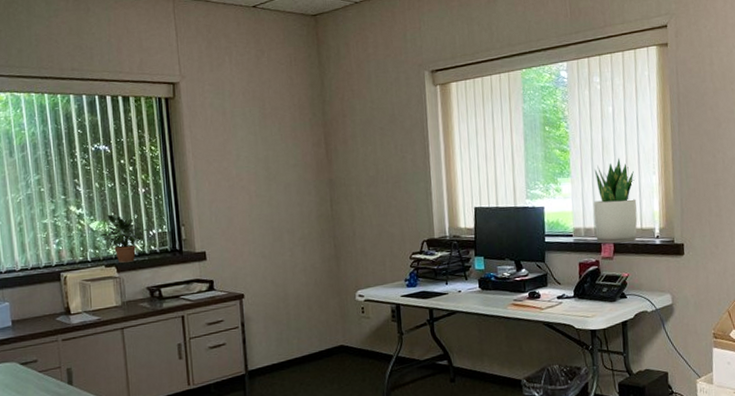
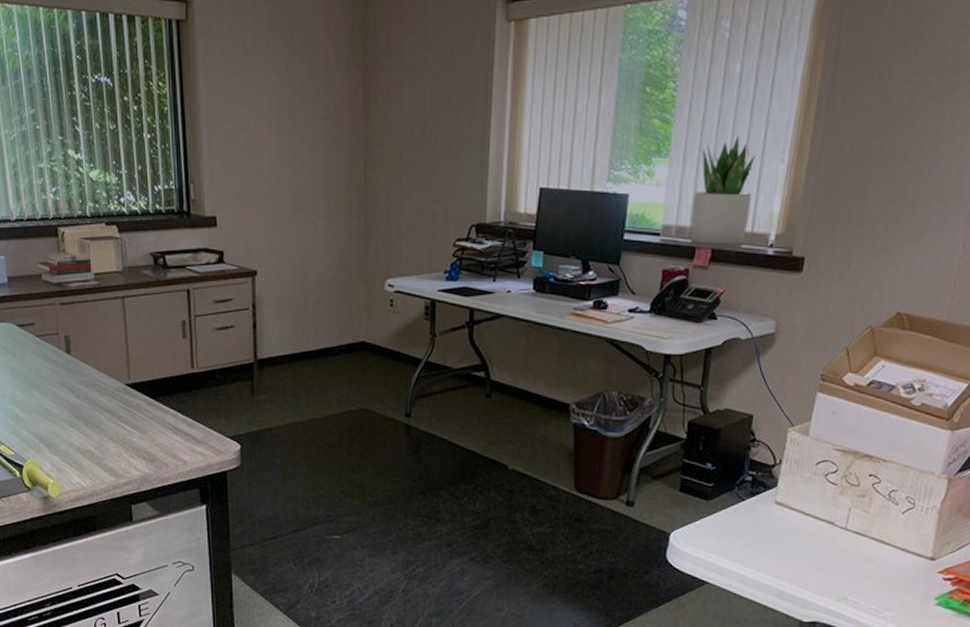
books: none [40,291,96,324] -> present [37,251,95,285]
potted plant: present [99,214,152,264] -> none [99,162,158,223]

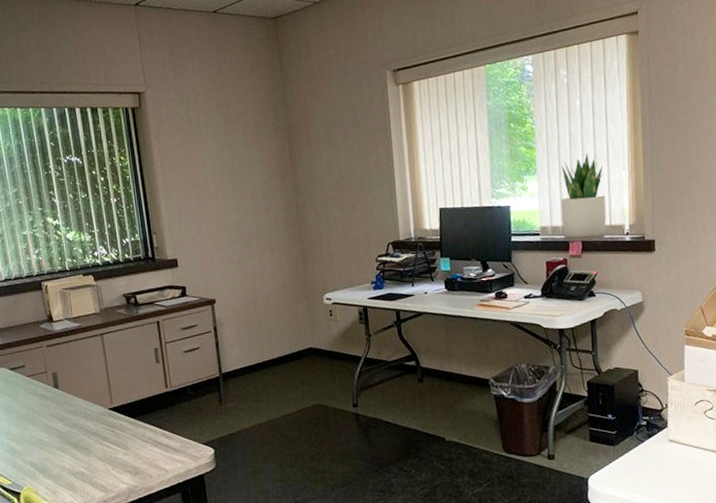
books: present [37,251,95,285] -> none [25,299,77,331]

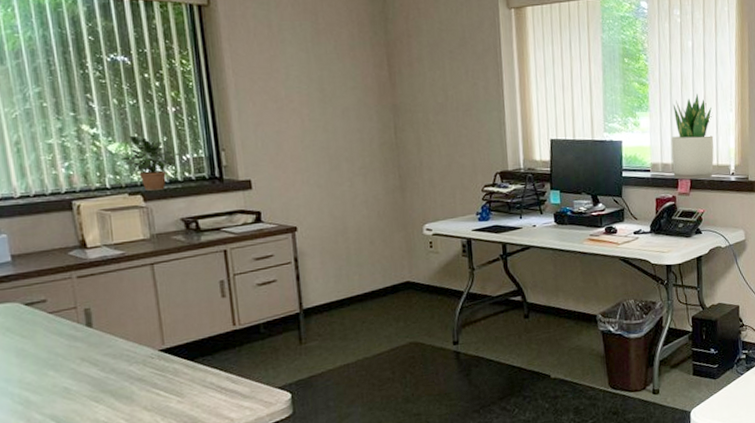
potted plant: none [76,224,126,272] -> present [120,135,186,192]

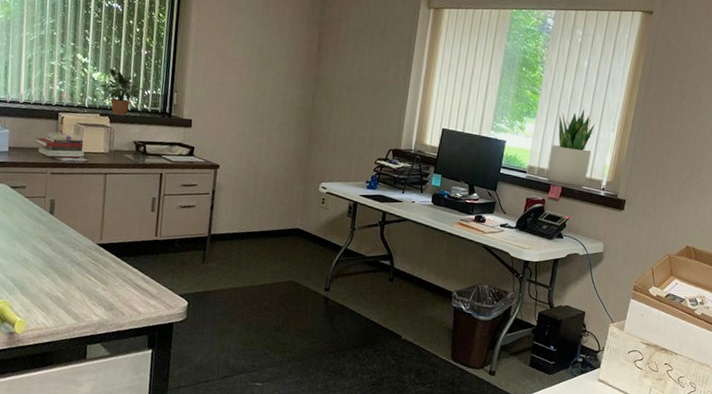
books: none [47,222,119,259] -> present [36,131,85,159]

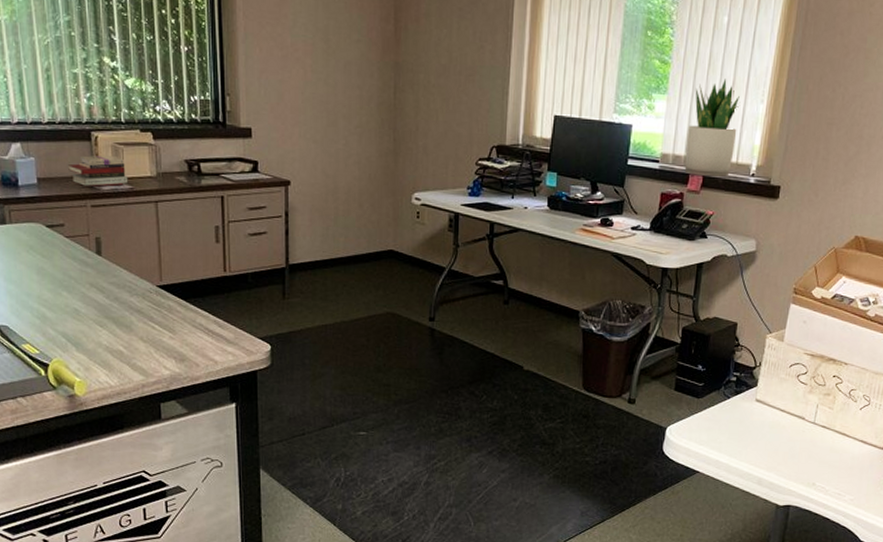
potted plant: present [99,68,148,117] -> none [135,71,194,131]

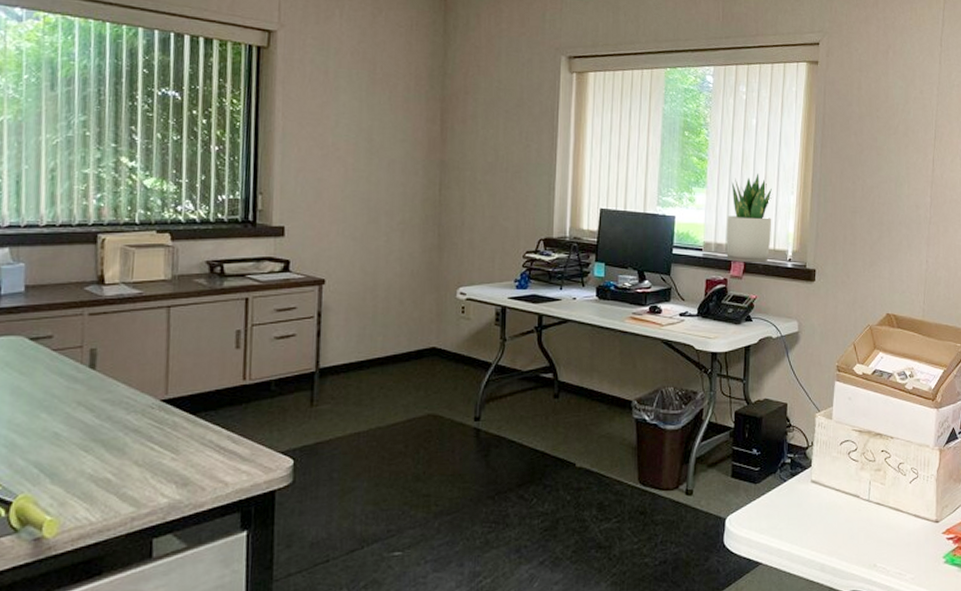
books: present [68,155,129,187] -> none [65,258,138,294]

